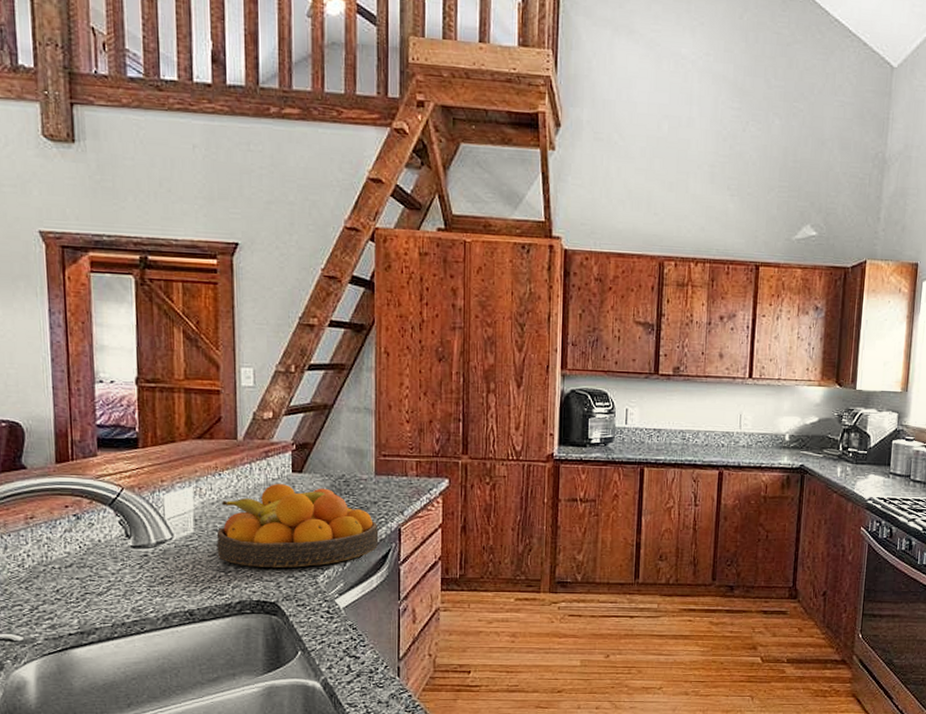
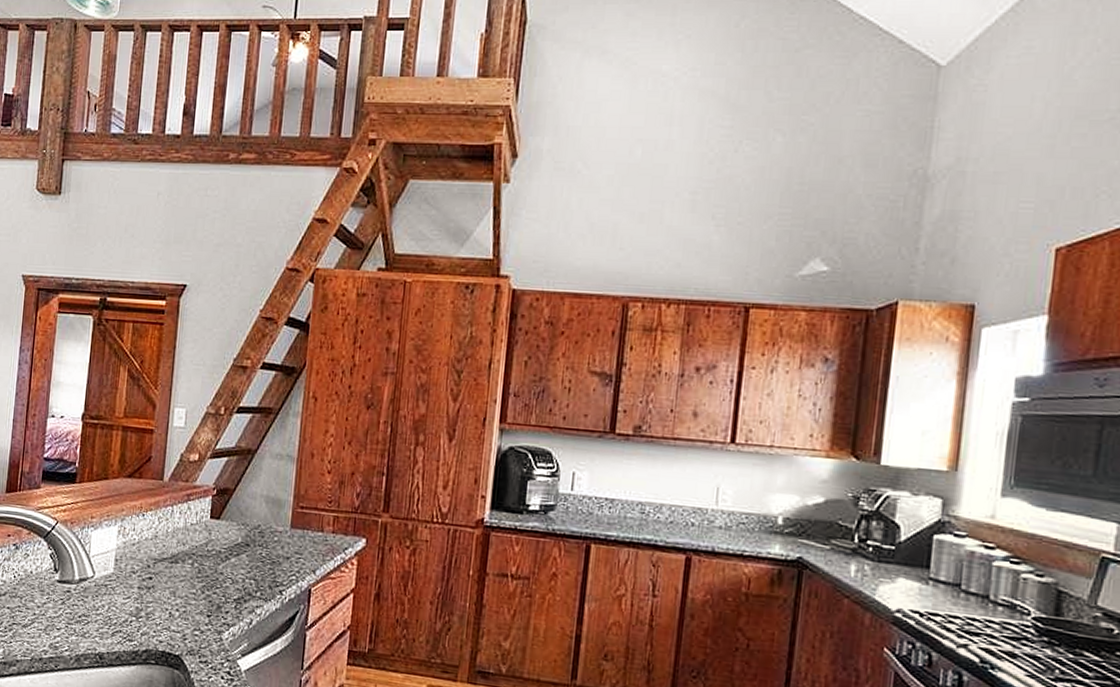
fruit bowl: present [216,484,379,568] -> none [131,529,289,621]

